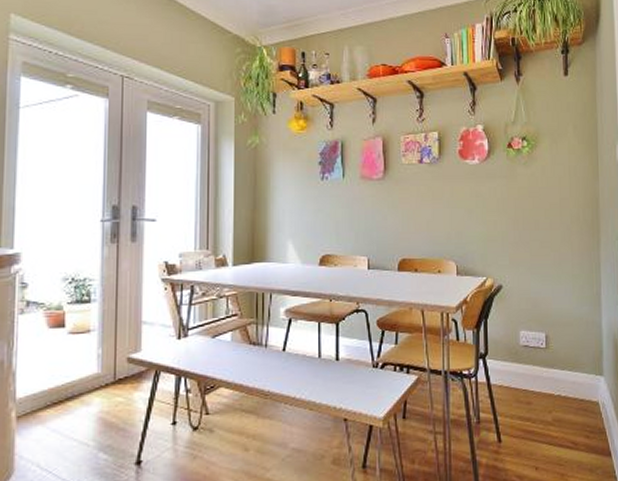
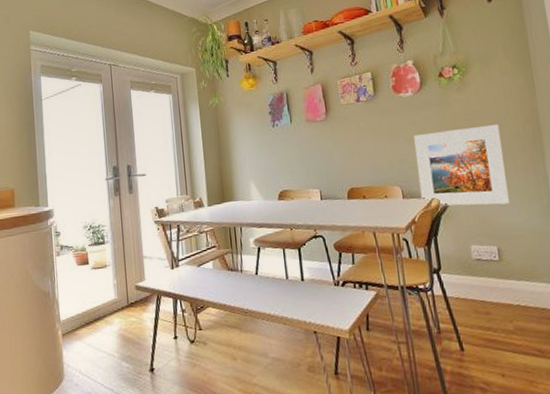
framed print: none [475,204,562,290] -> present [414,124,510,206]

